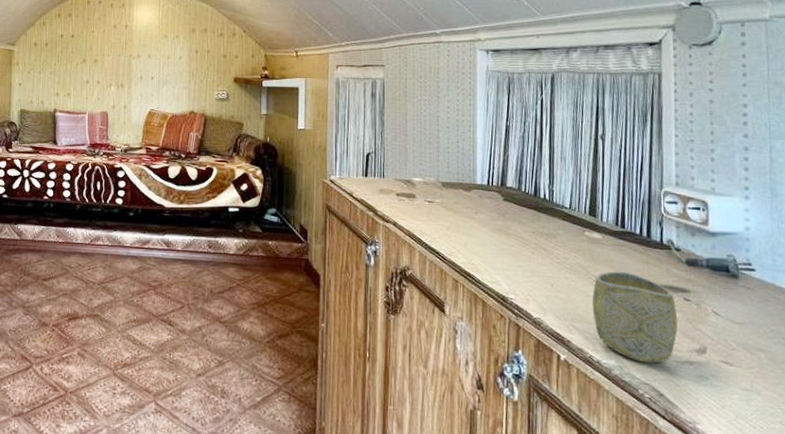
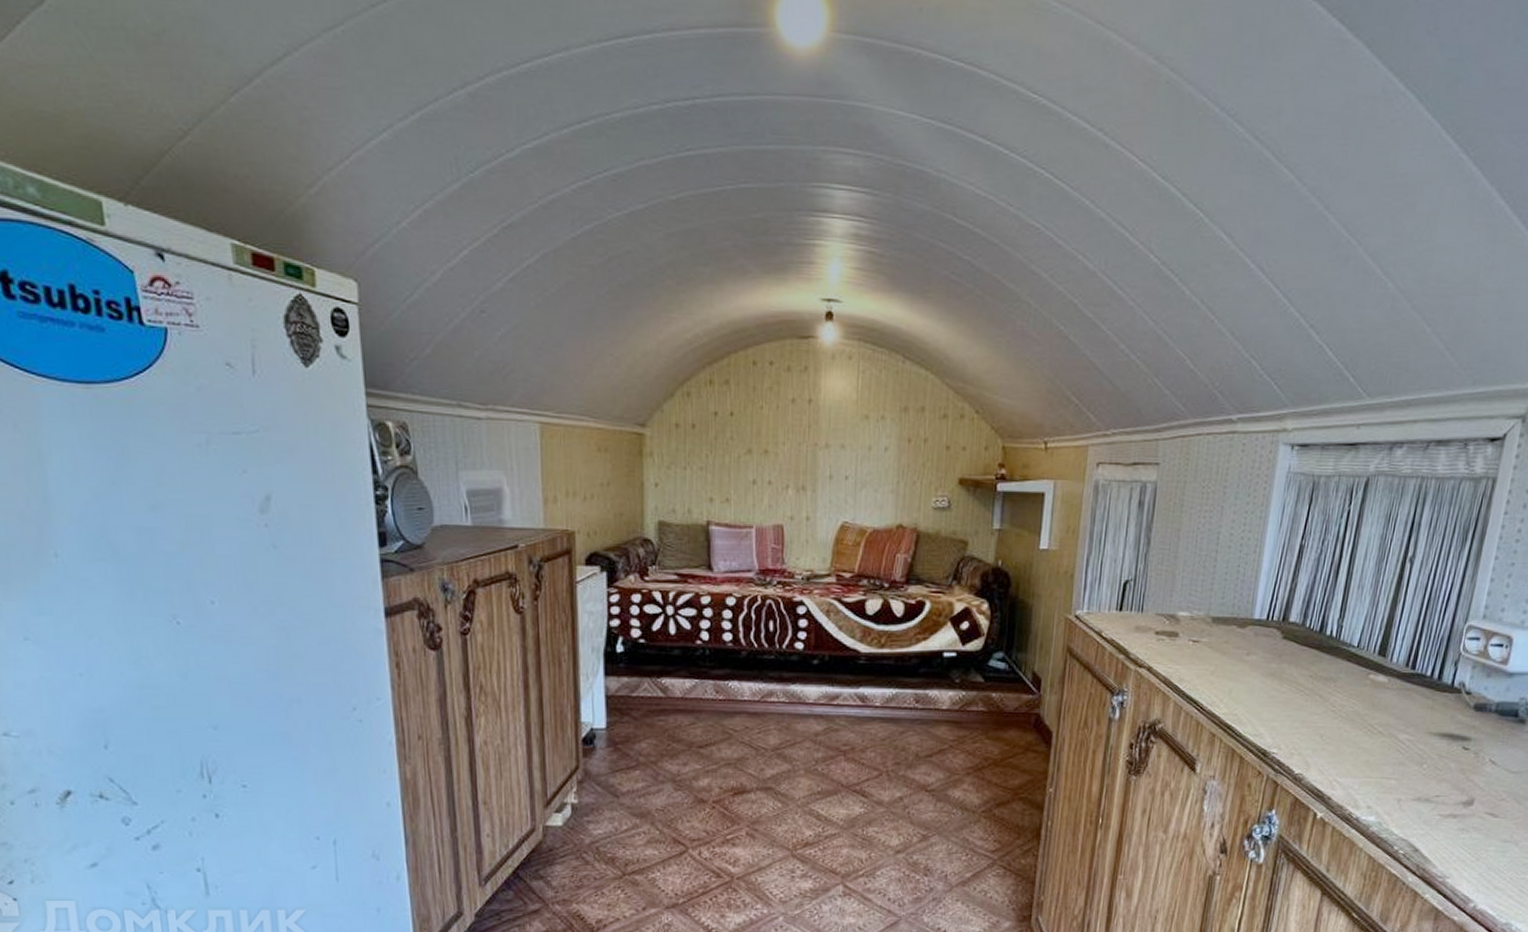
cup: present [592,271,678,364] -> none [1361,719,1453,818]

